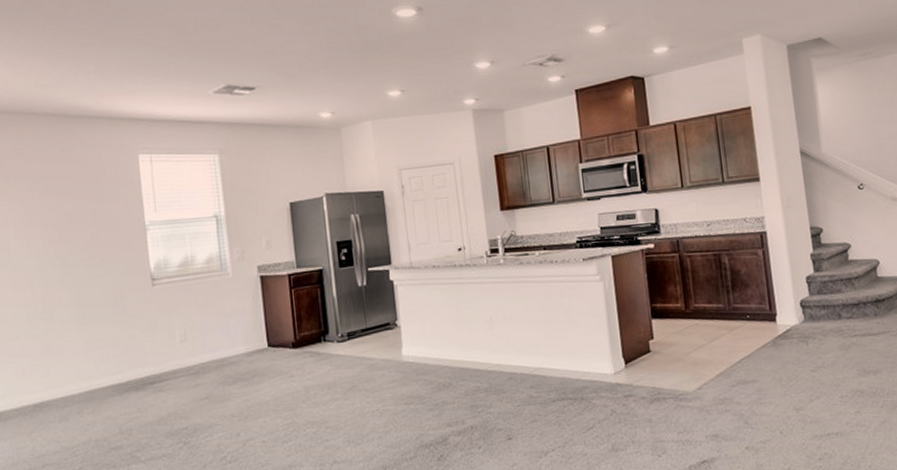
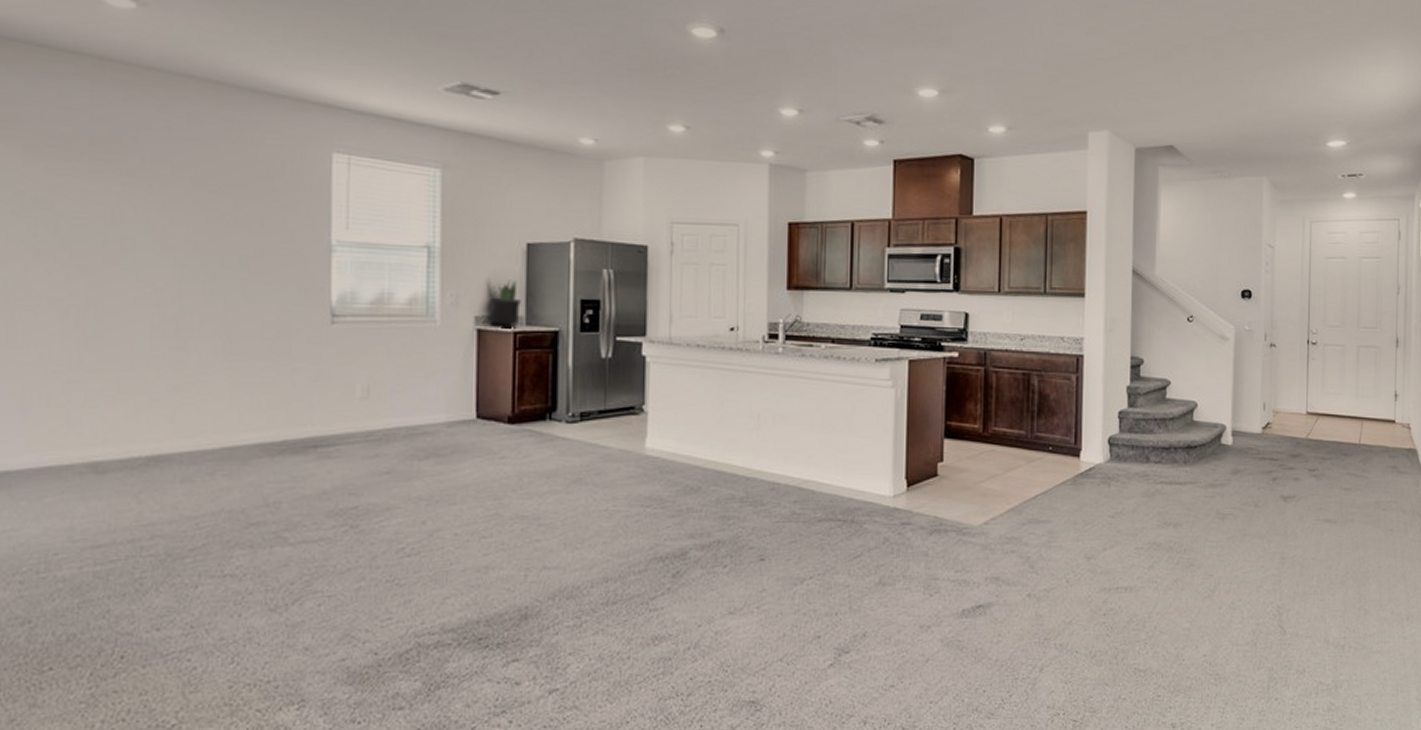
planter: none [265,232,291,271] -> present [489,279,521,326]

